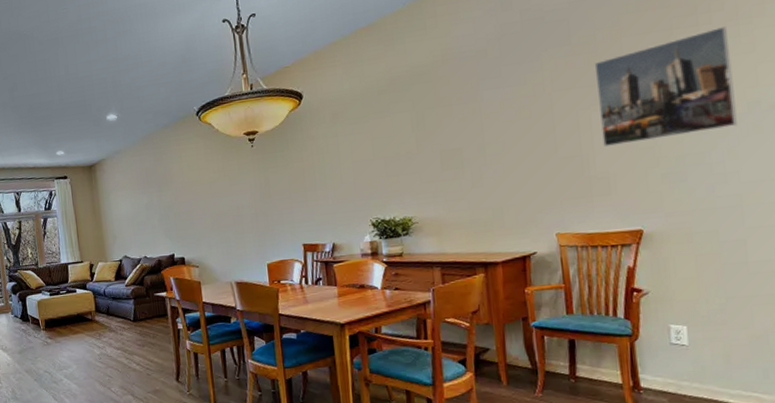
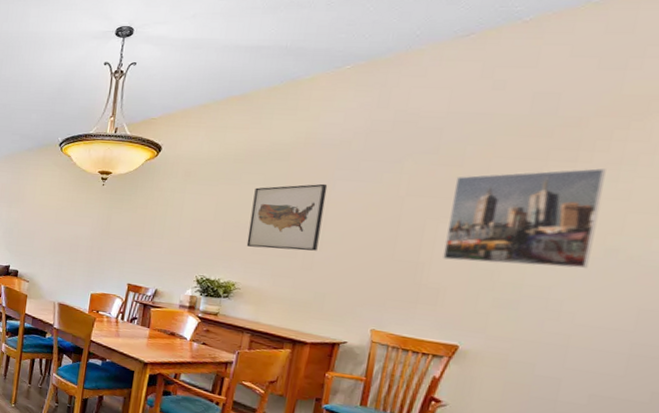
wall art: none [406,96,483,177] -> present [246,183,328,251]

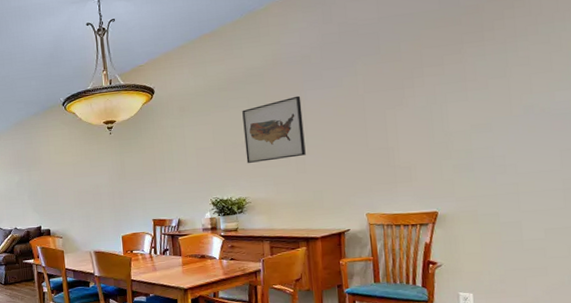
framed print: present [443,168,606,269] -> none [399,42,515,141]

